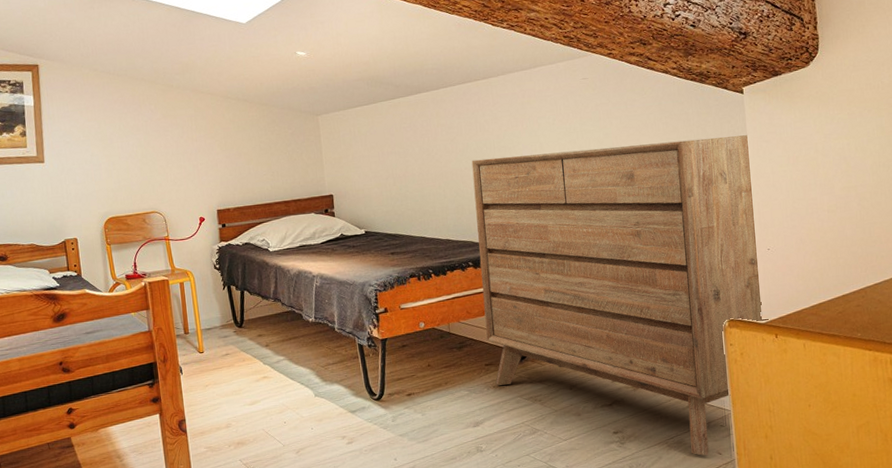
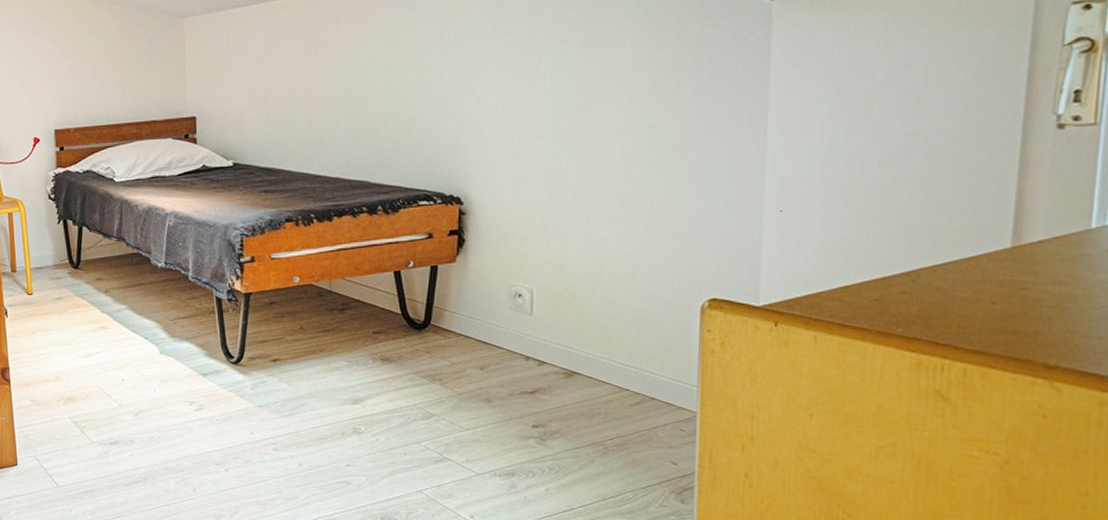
dresser: present [471,135,769,456] -> none [376,57,771,465]

